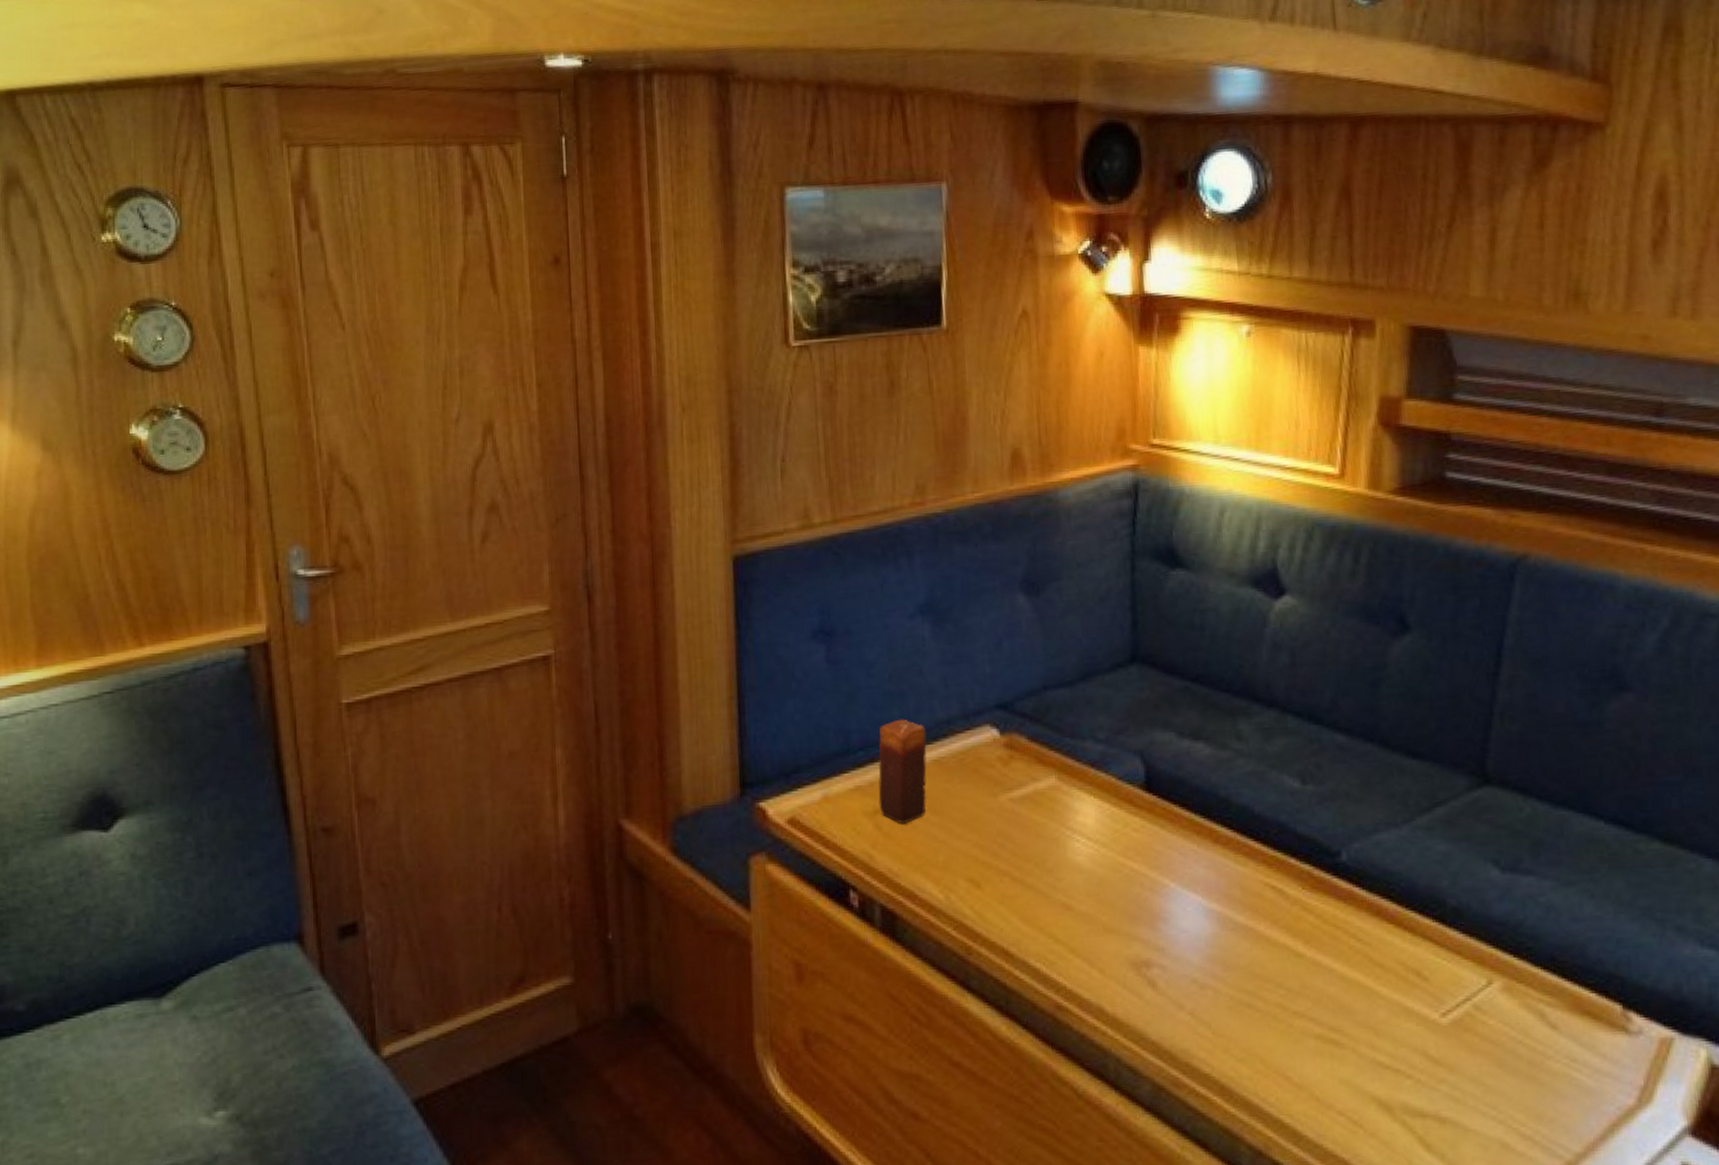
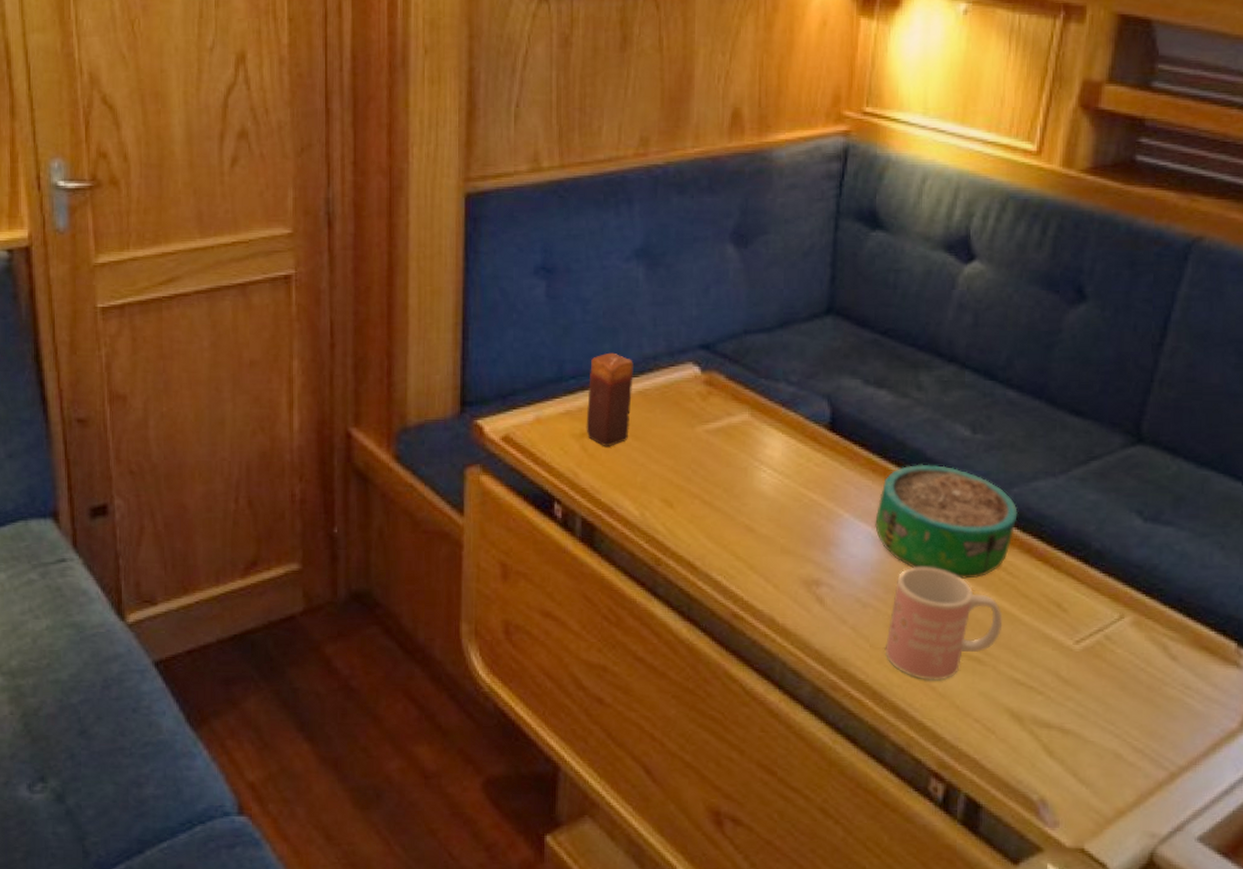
decorative bowl: none [1204,822,1362,950] -> present [875,464,1018,579]
mug: none [1229,938,1358,1069] -> present [884,567,1003,681]

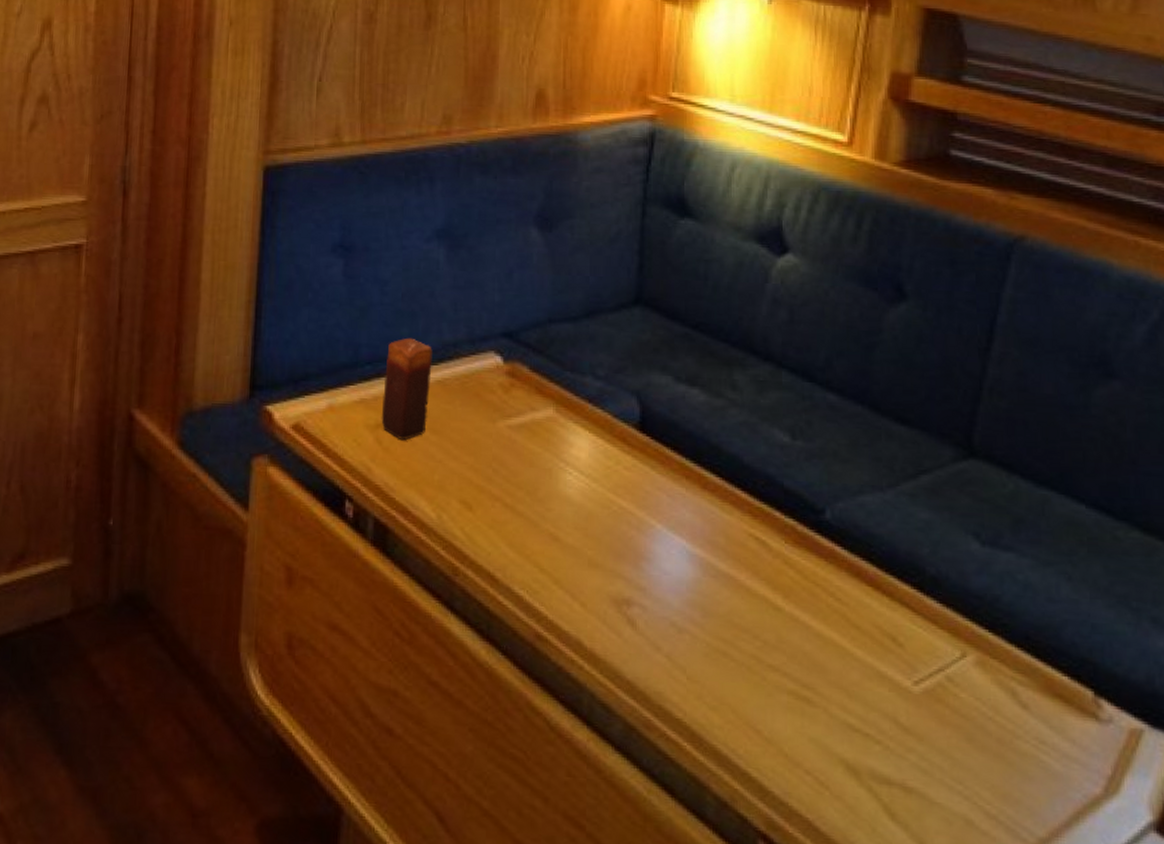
decorative bowl: present [875,464,1018,579] -> none [690,471,844,604]
mug: present [884,567,1003,681] -> none [703,588,833,723]

